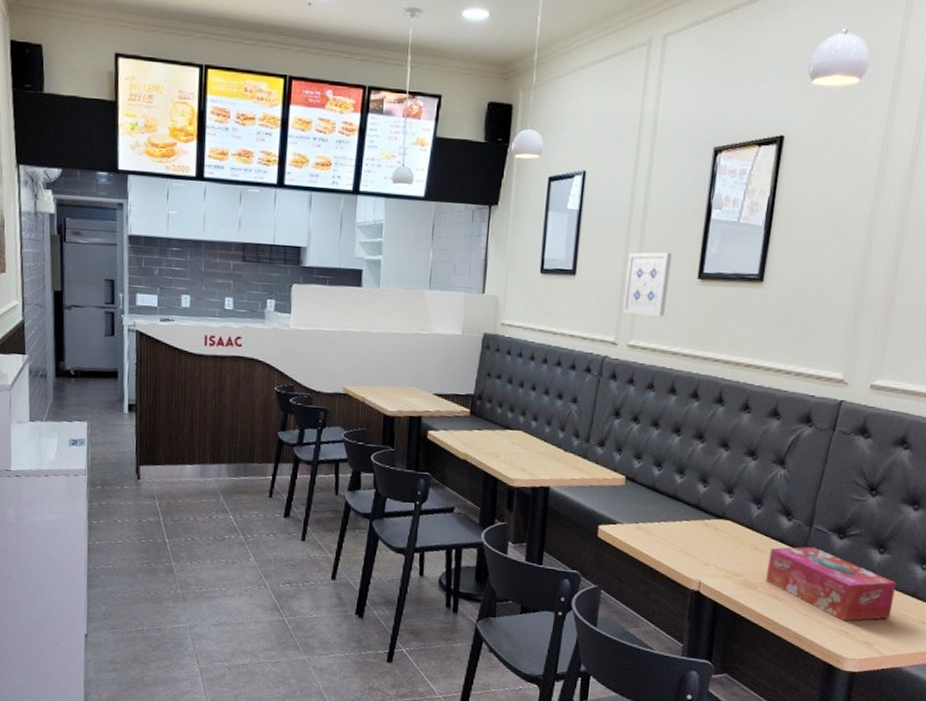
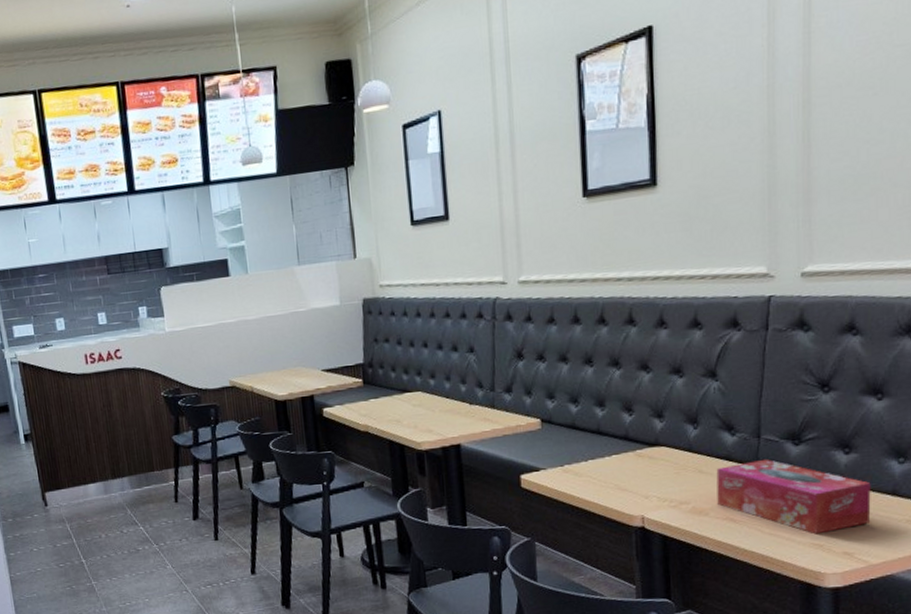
wall art: present [623,252,672,317] -> none [503,175,553,250]

